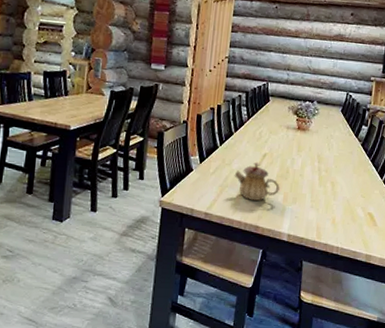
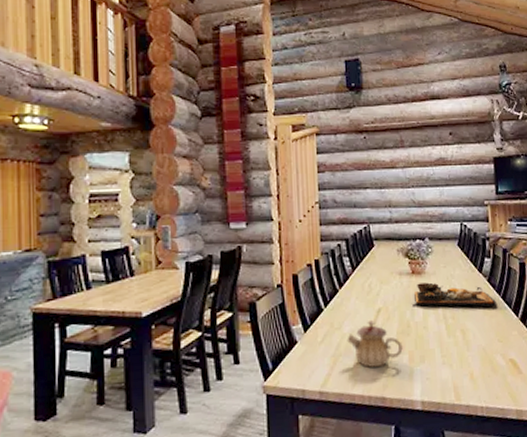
platter: none [293,138,367,168] -> present [411,282,498,308]

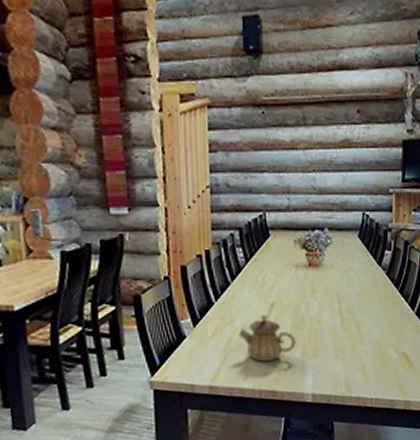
platter: present [411,282,498,308] -> none [306,275,395,302]

